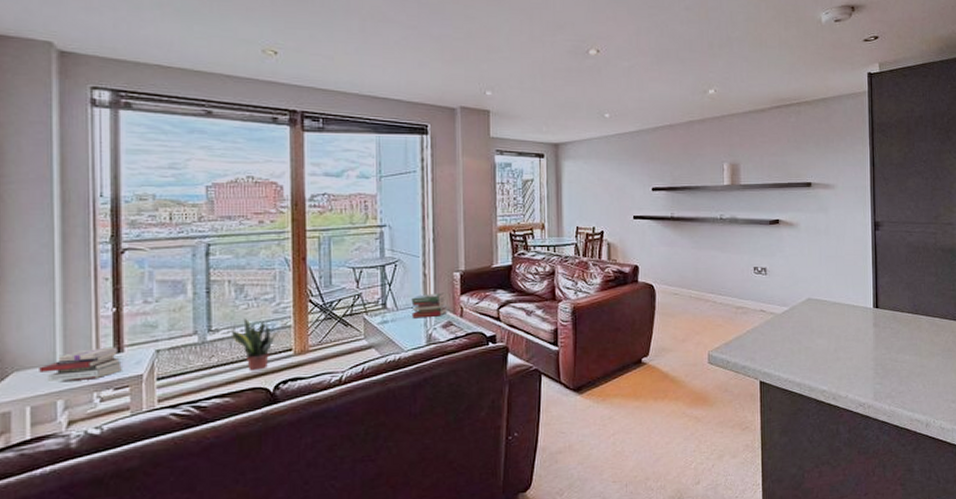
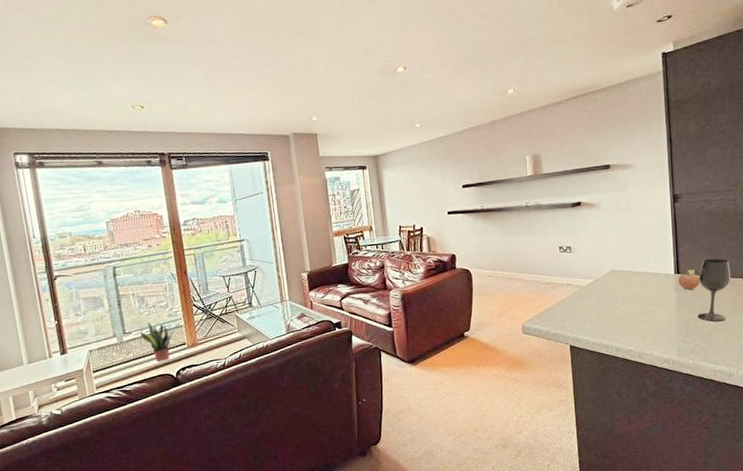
books: present [39,346,122,383] -> none [13,350,68,379]
books: present [411,292,448,318] -> none [271,290,301,313]
fruit: none [877,304,899,326] -> present [678,269,701,290]
wine glass: none [895,294,930,364] -> present [698,258,731,322]

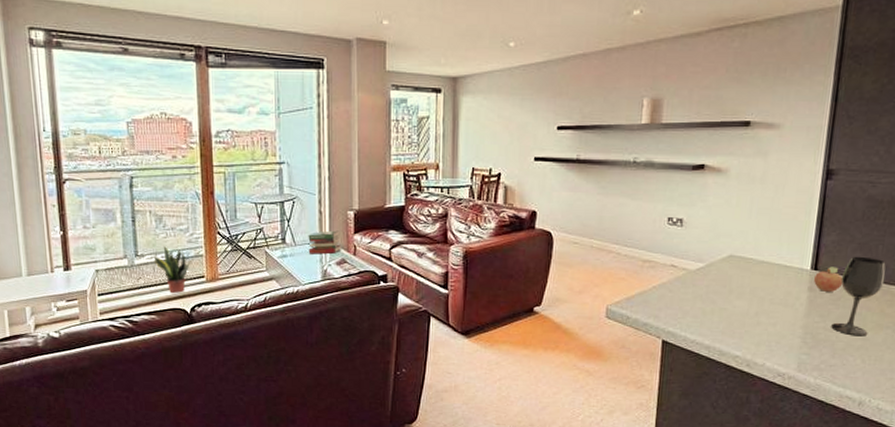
books: none [271,290,301,313] -> present [308,230,342,254]

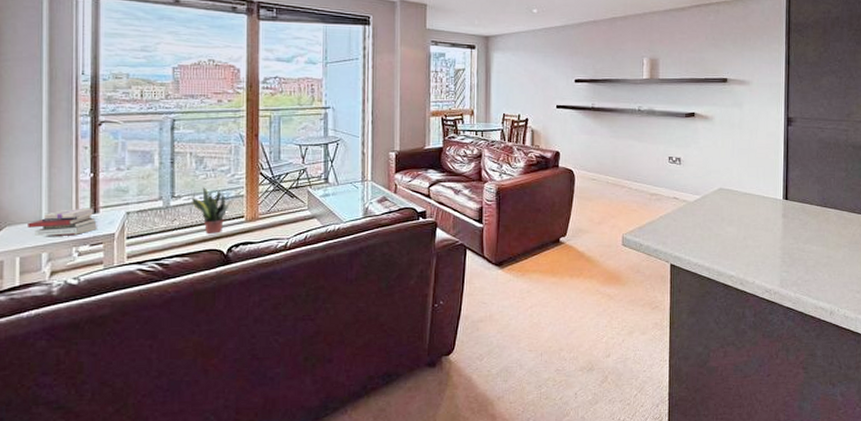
books: none [10,265,71,292] -> present [28,208,97,237]
books: present [308,230,342,254] -> none [350,170,383,193]
fruit: present [814,266,843,292] -> none [786,197,808,218]
wine glass: present [831,256,886,337] -> none [803,187,839,255]

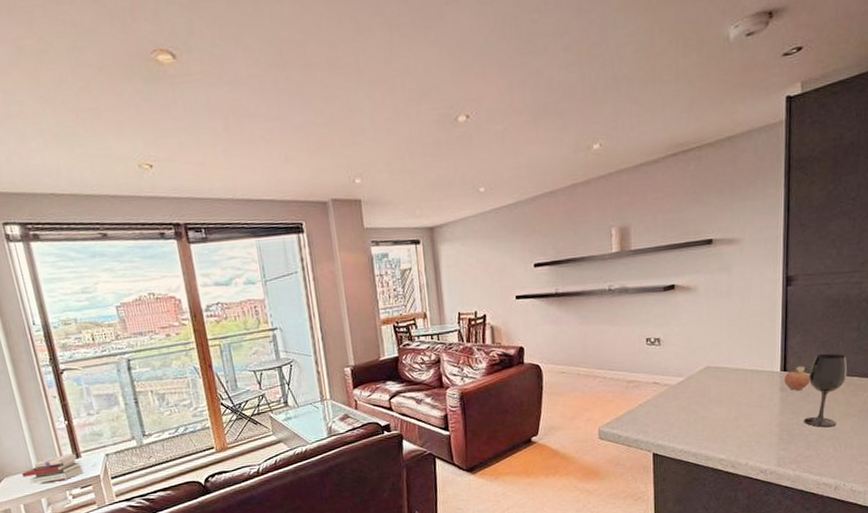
potted plant: present [192,187,235,235] -> none [162,423,202,468]
fruit: none [786,197,808,218] -> present [785,366,811,390]
wine glass: none [803,187,839,255] -> present [804,353,848,428]

